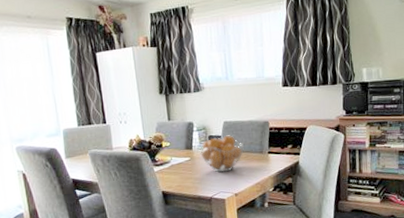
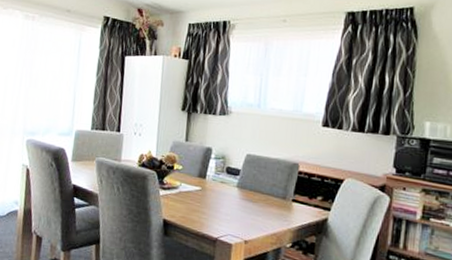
fruit basket: present [199,135,245,172] -> none [213,170,266,213]

